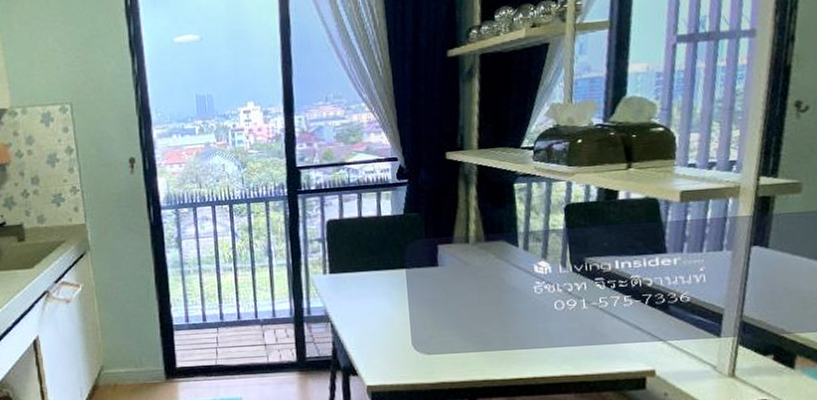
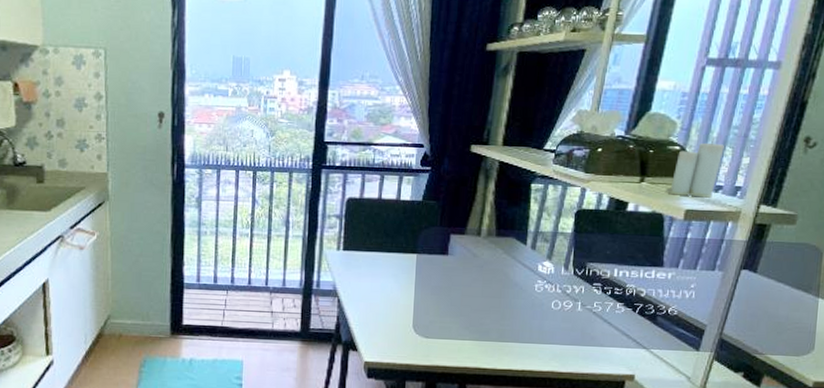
candle: none [655,114,711,178] -> present [665,137,724,198]

